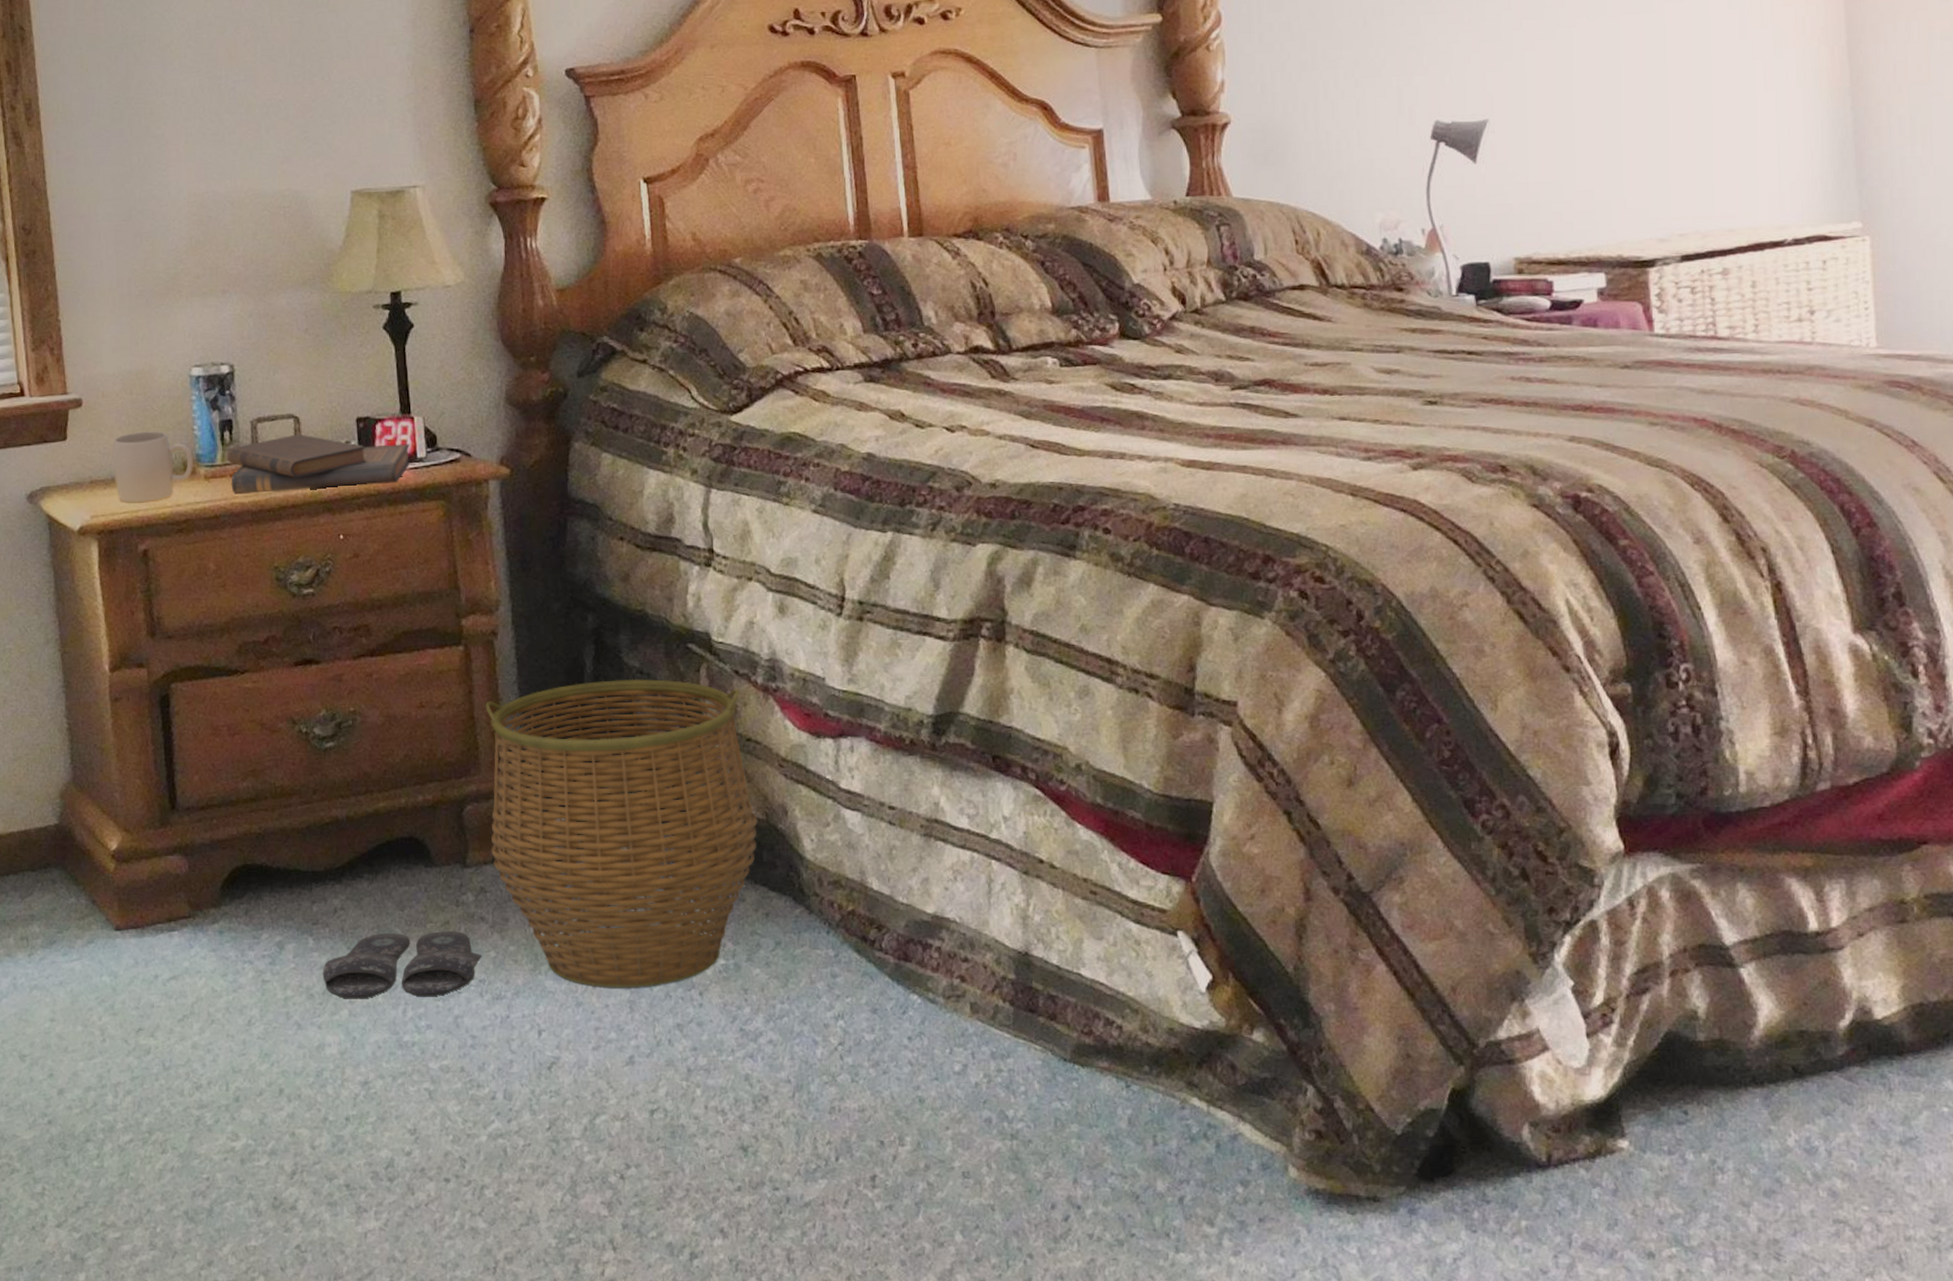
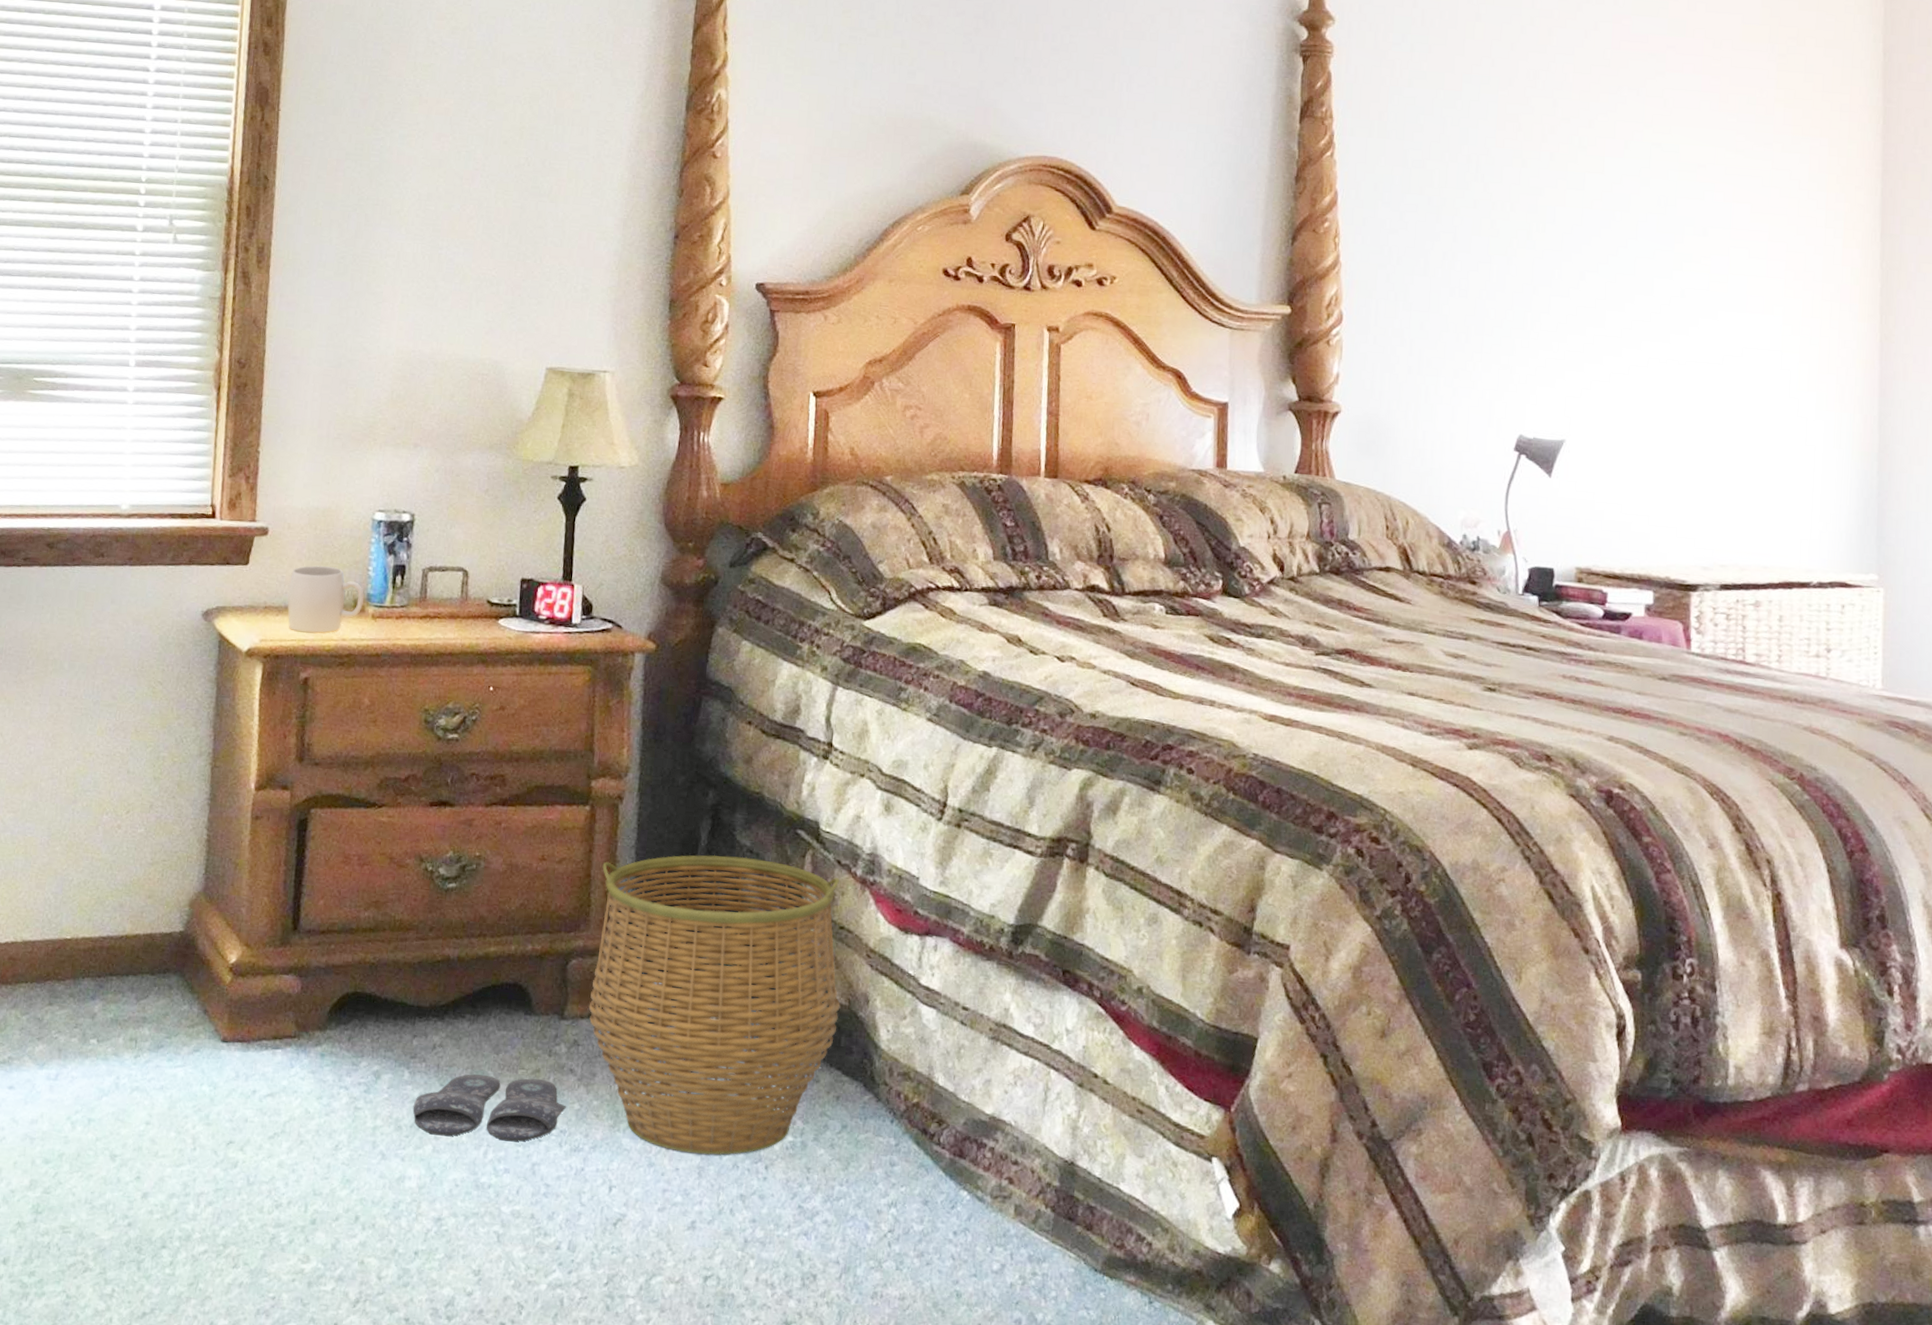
diary: present [226,434,412,493] -> none [395,586,567,645]

